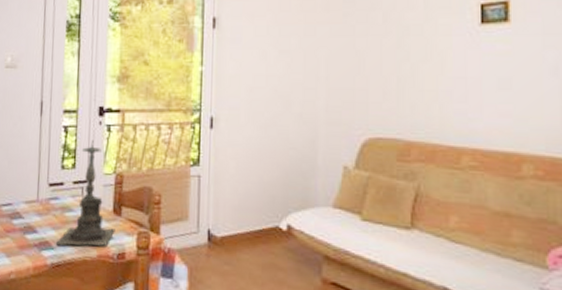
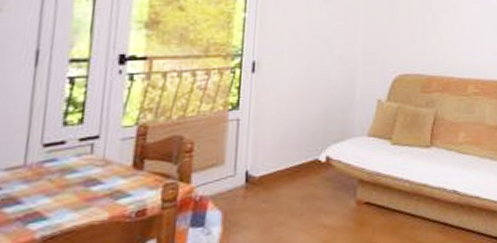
candle holder: present [55,140,115,246] -> none [49,91,135,213]

